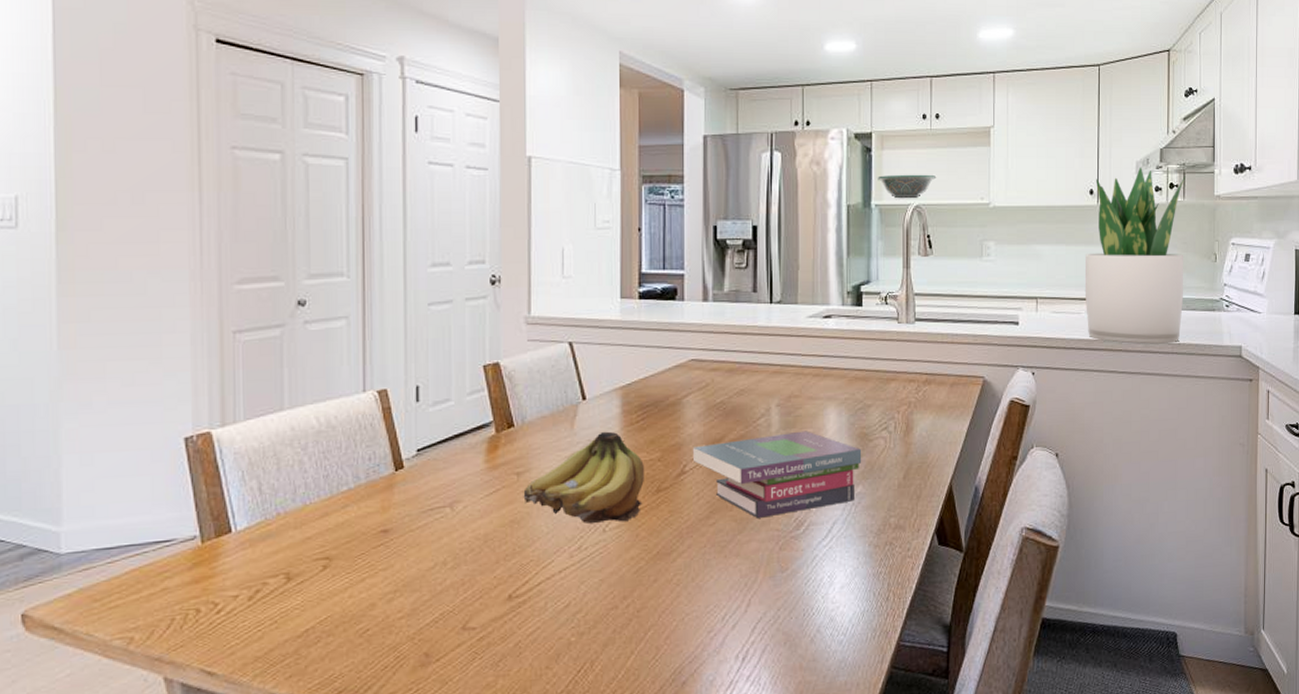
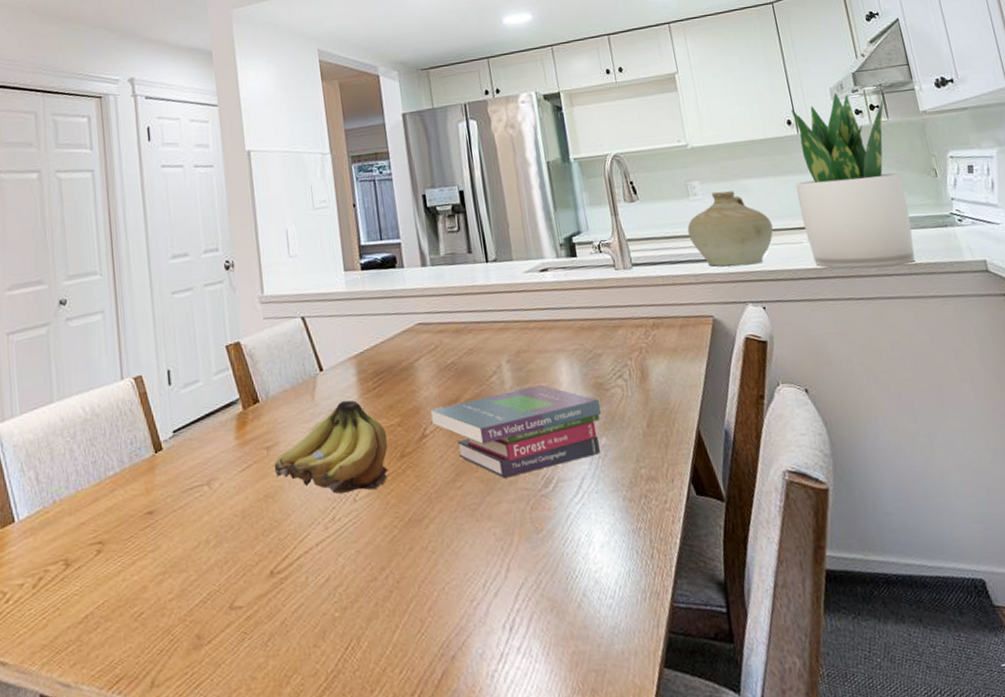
decorative bowl: present [877,174,936,199] -> none [572,124,629,151]
ceramic jug: none [975,254,1056,331] -> present [687,191,773,267]

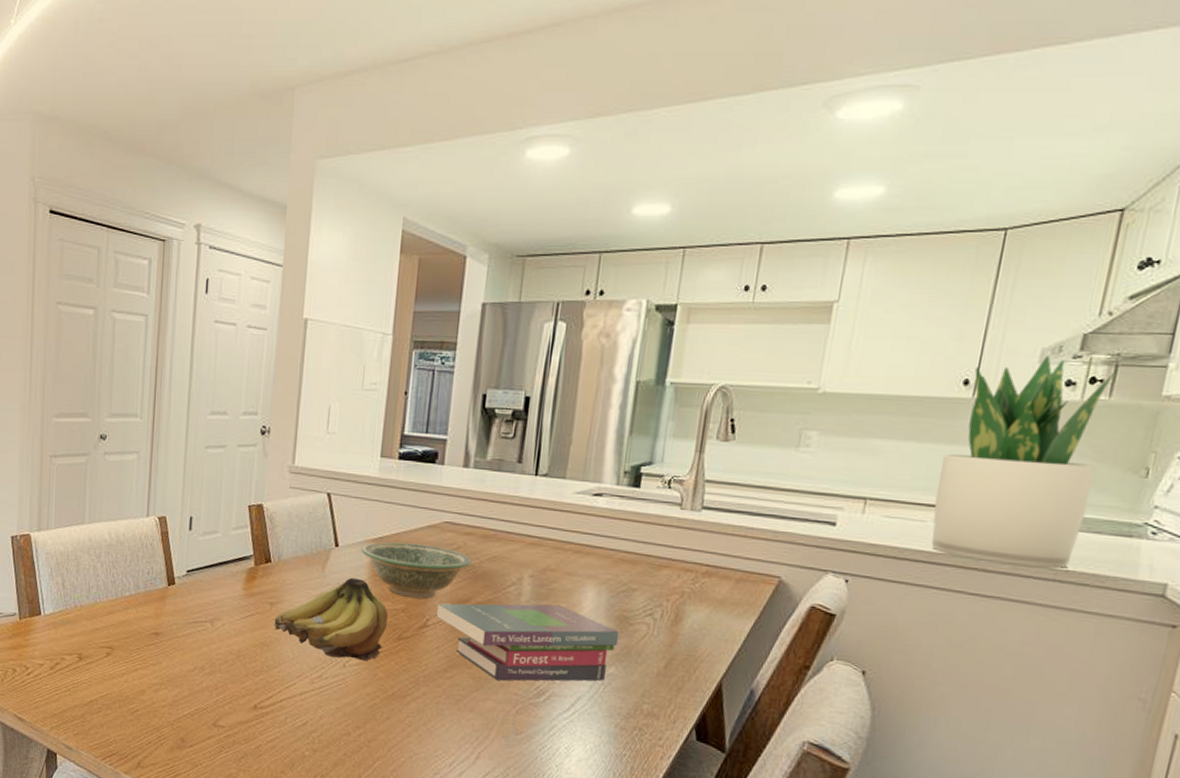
bowl: none [345,350,452,410] -> present [361,541,472,599]
ceramic jug: present [687,191,773,267] -> none [782,446,894,534]

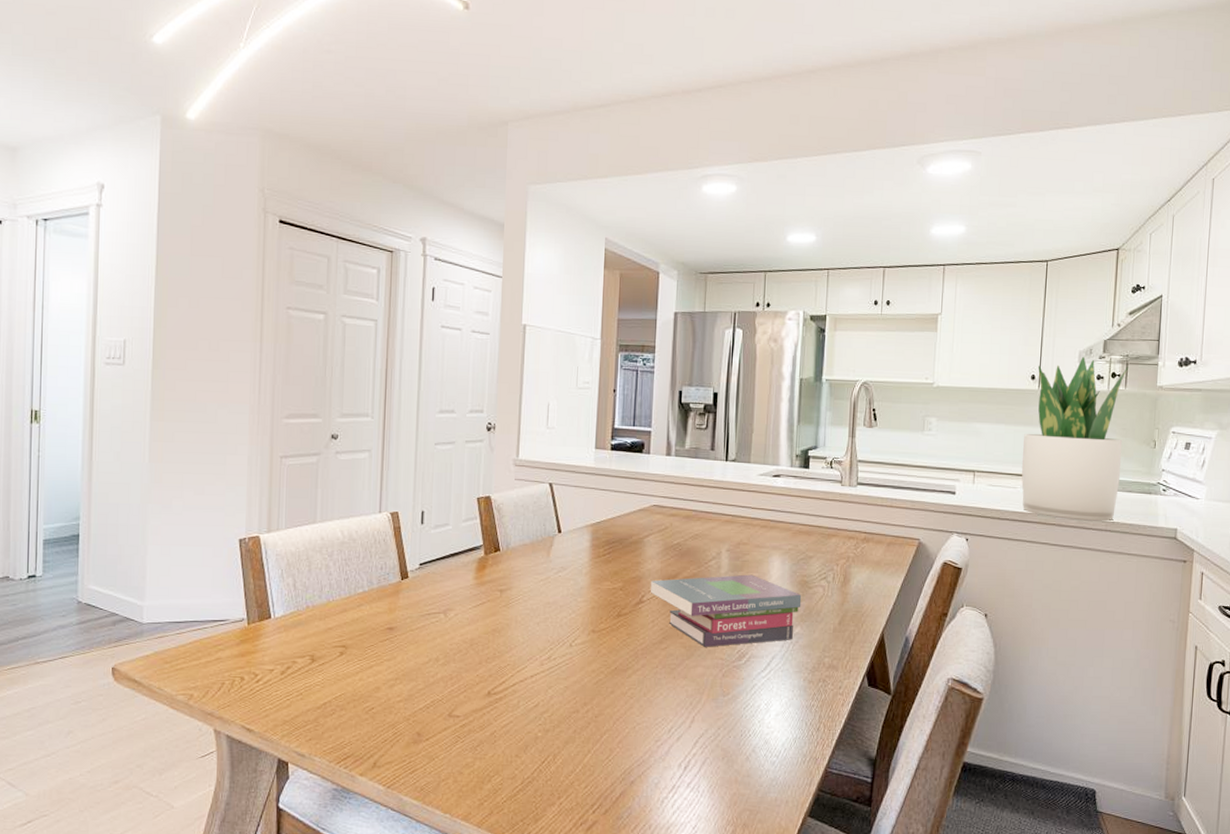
fruit: present [274,577,389,661] -> none [504,561,609,640]
bowl: present [361,541,472,599] -> none [581,526,678,577]

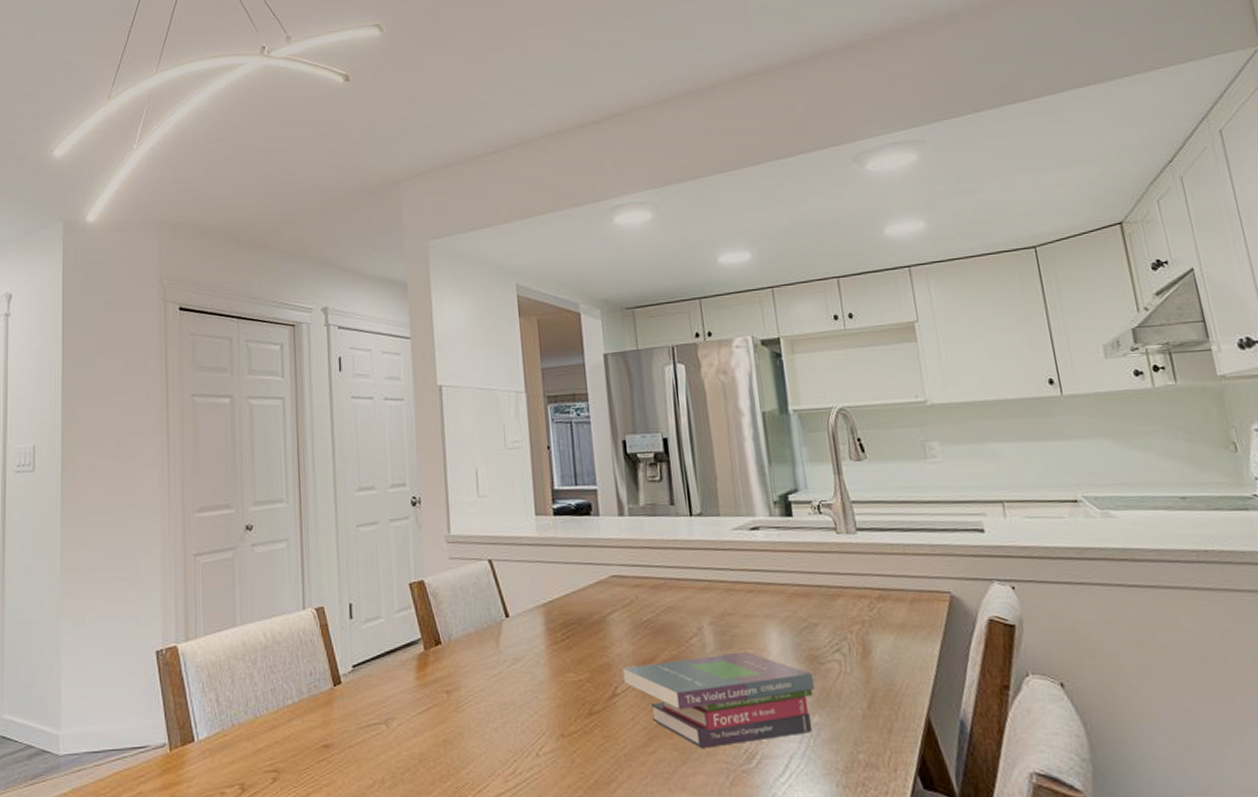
planter: present [1021,356,1129,522] -> none [1054,350,1205,552]

